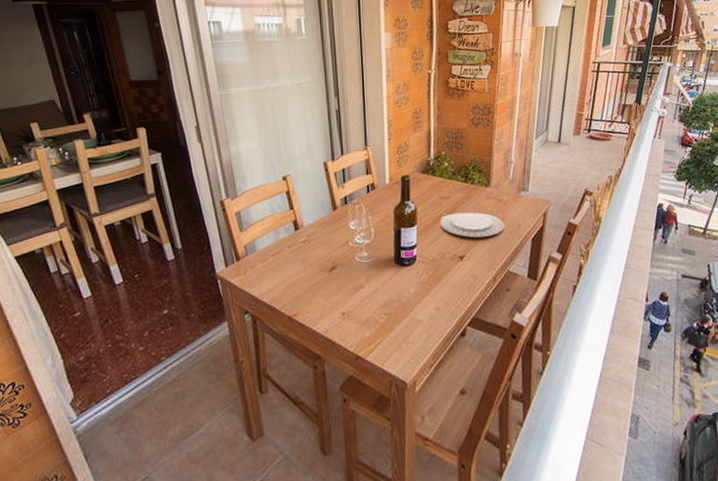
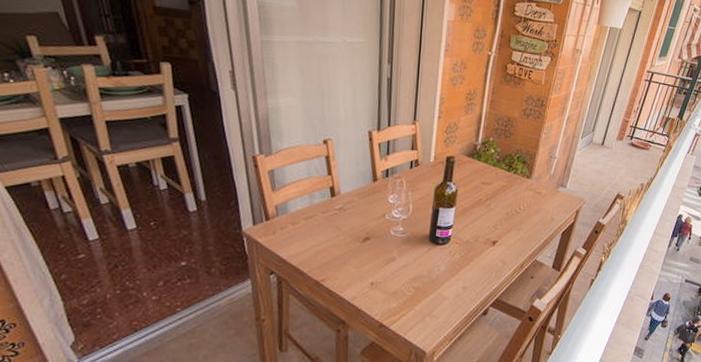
plate: present [439,212,505,238] -> none [477,199,539,227]

